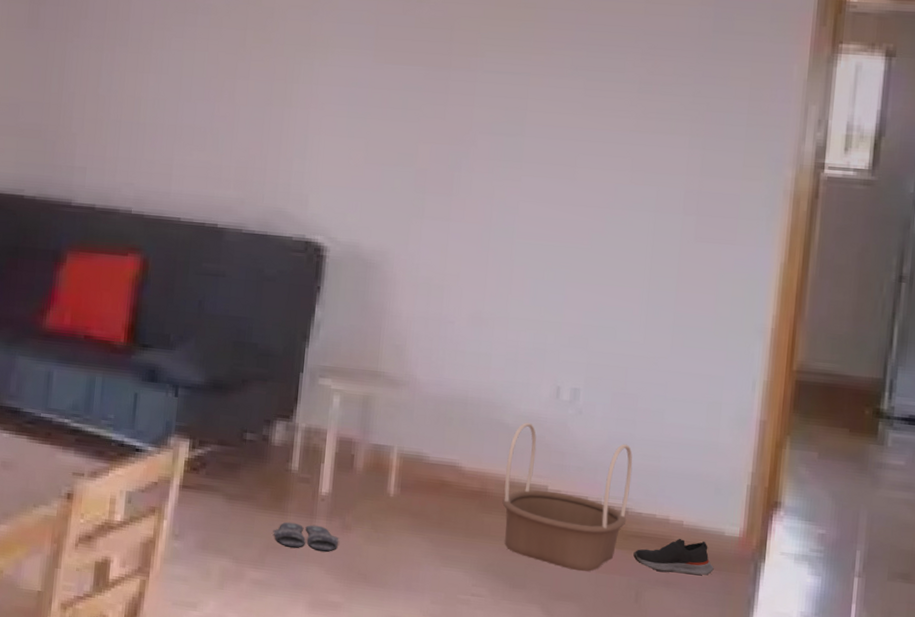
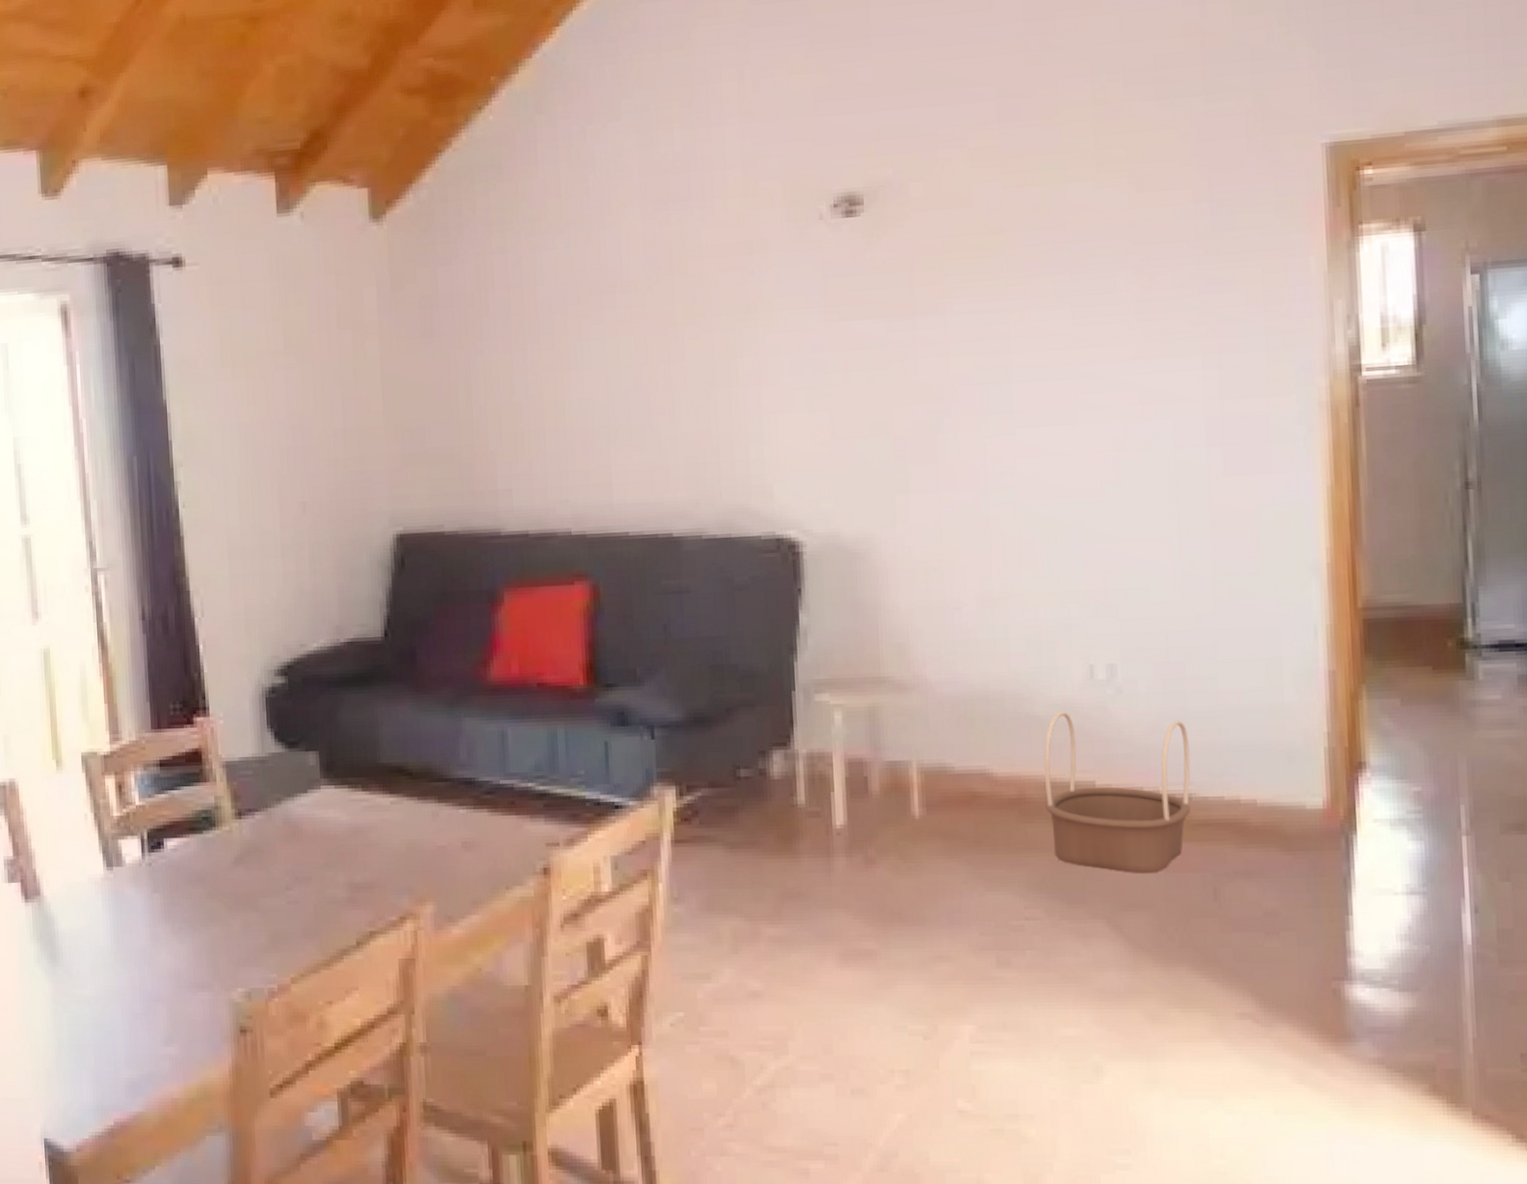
slippers: present [273,521,339,552] -> none [786,864,864,894]
shoe: present [633,539,714,575] -> none [1204,819,1299,862]

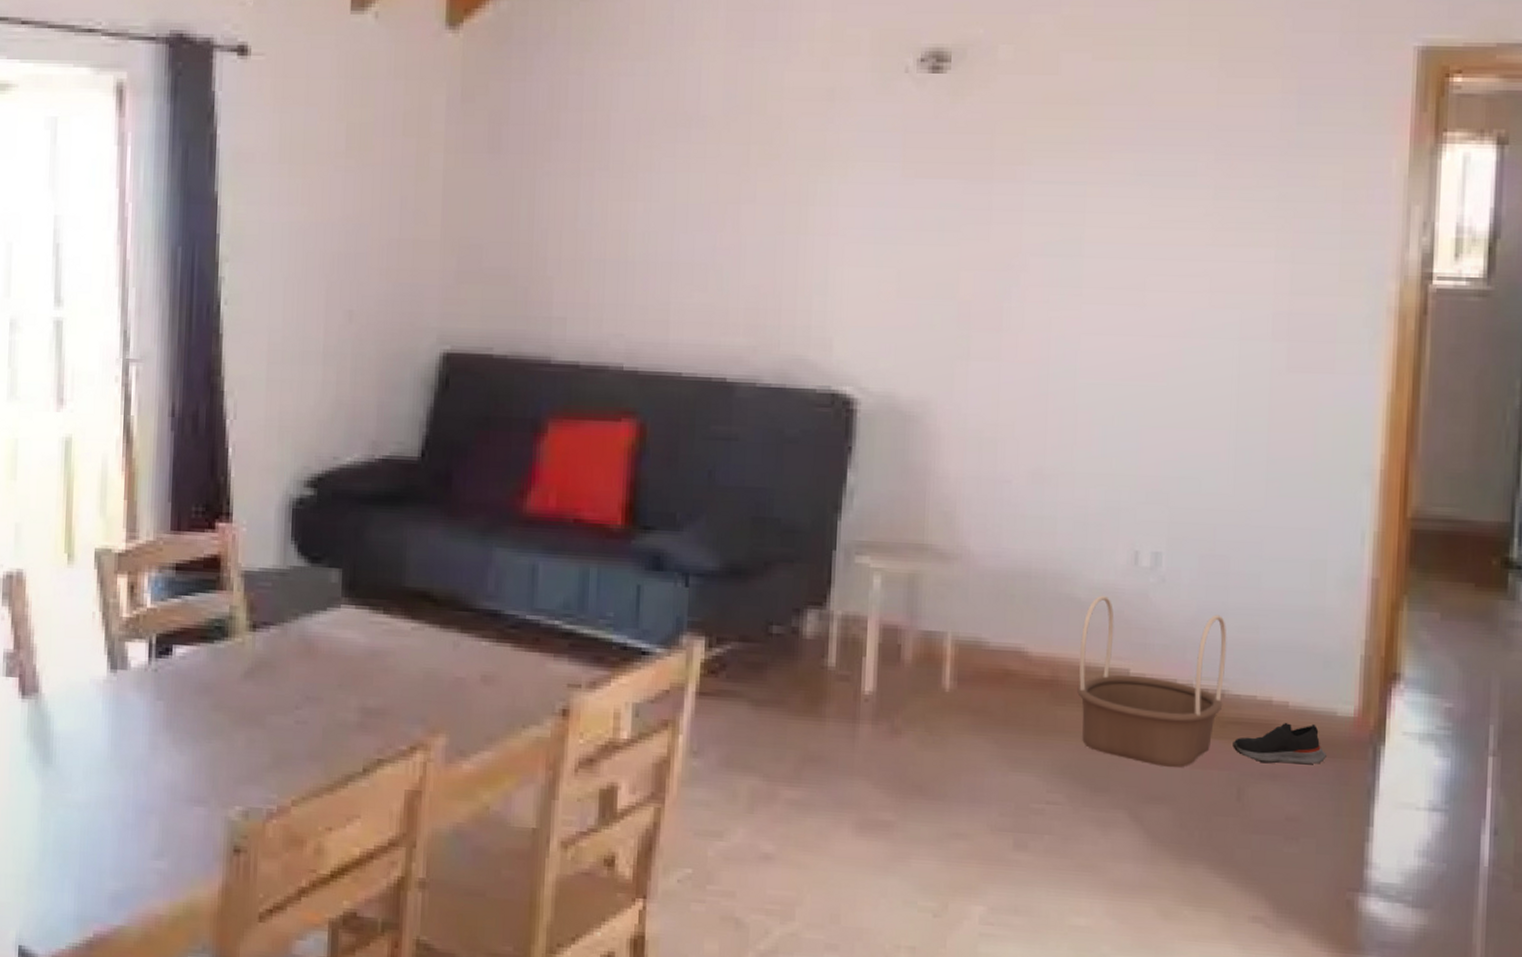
shoe: none [1204,819,1299,862] -> present [1233,723,1327,765]

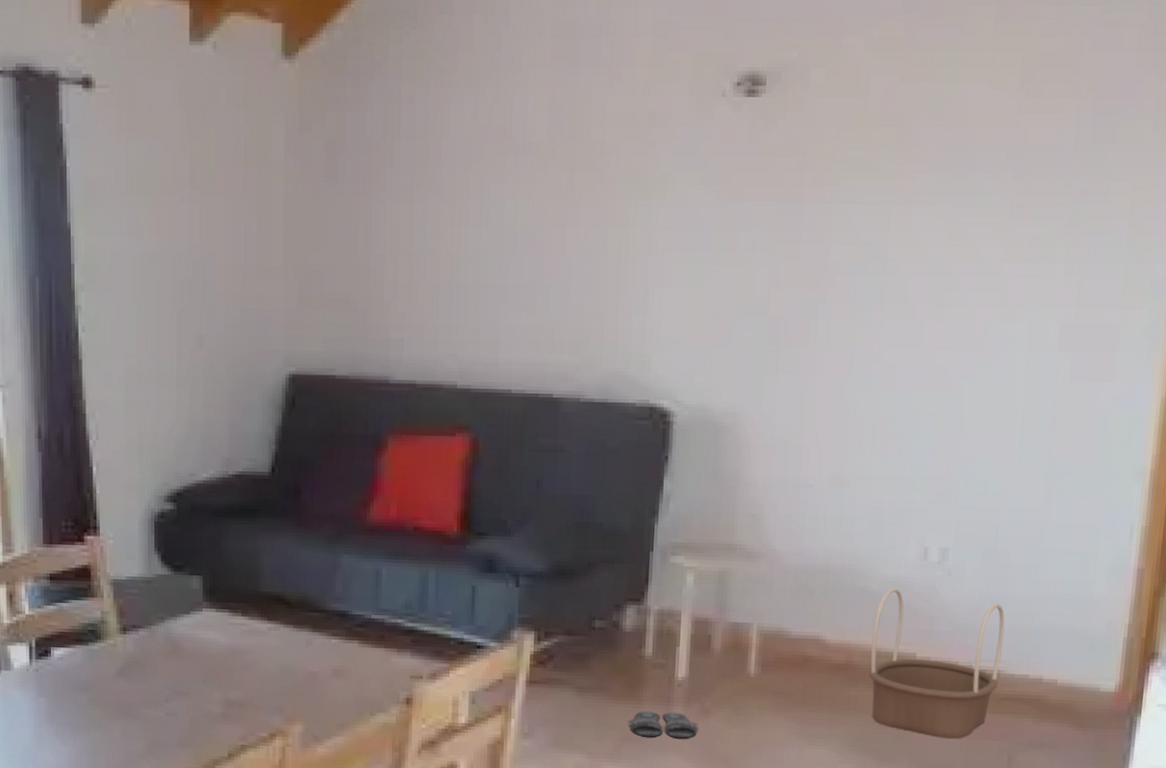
slippers: none [809,728,888,762] -> present [628,711,698,739]
shoe: present [1233,723,1327,765] -> none [1005,698,1089,734]

